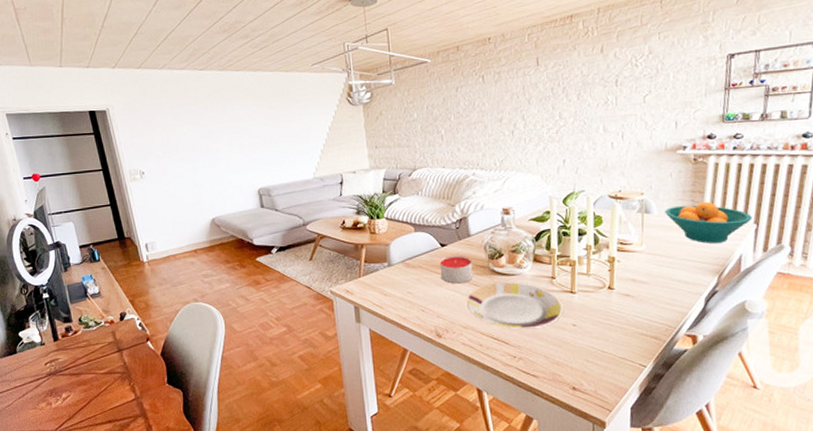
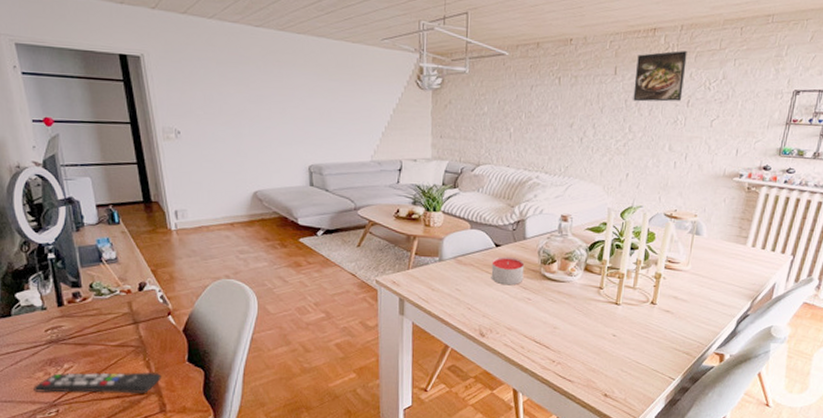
remote control: none [39,396,146,422] -> present [34,372,161,394]
plate: present [467,281,563,329] -> none [514,287,606,335]
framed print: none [558,32,609,88] -> present [633,51,687,102]
fruit bowl: present [665,201,752,243] -> none [713,229,790,270]

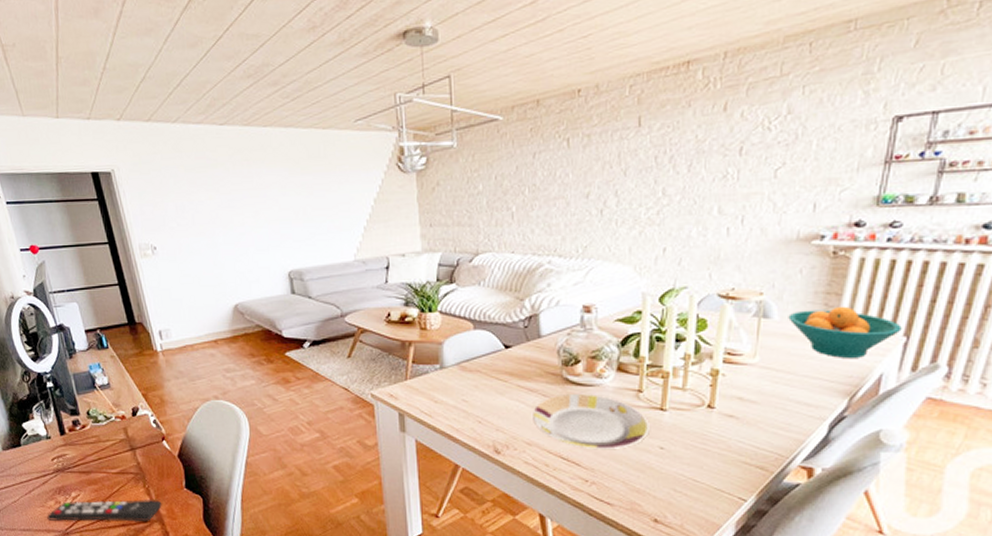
candle: present [491,256,525,286] -> none [502,359,542,393]
plate: none [514,287,606,335] -> present [533,393,649,449]
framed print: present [633,51,687,102] -> none [665,84,735,157]
fruit bowl: none [713,229,790,270] -> present [788,306,902,358]

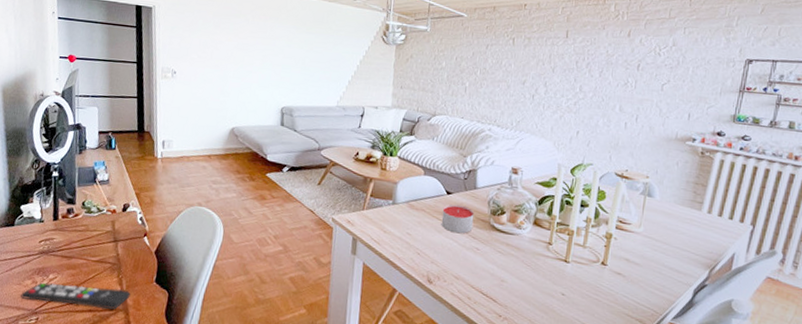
candle: none [502,359,542,393] -> present [441,204,475,234]
plate: present [533,393,649,449] -> none [462,238,555,291]
fruit bowl: present [788,306,902,358] -> none [666,194,750,238]

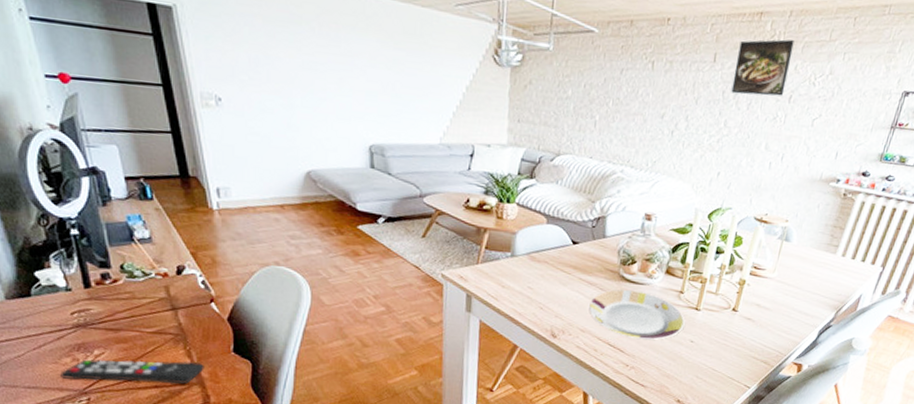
candle: present [441,204,475,234] -> none [566,254,603,286]
plate: none [462,238,555,291] -> present [589,289,686,340]
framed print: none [584,18,637,65] -> present [731,39,794,96]

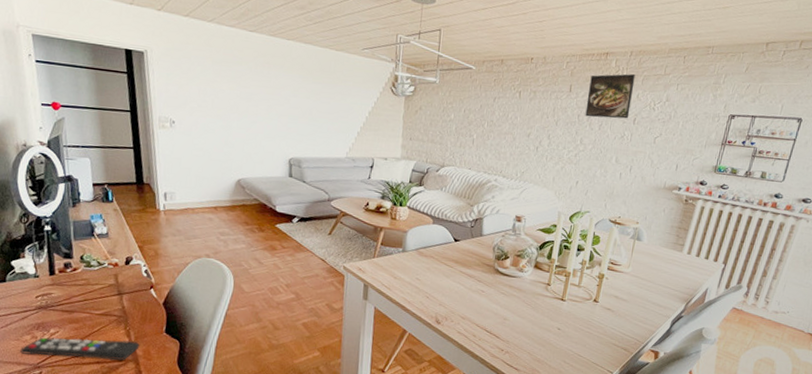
plate: present [589,289,686,340] -> none [469,281,553,327]

